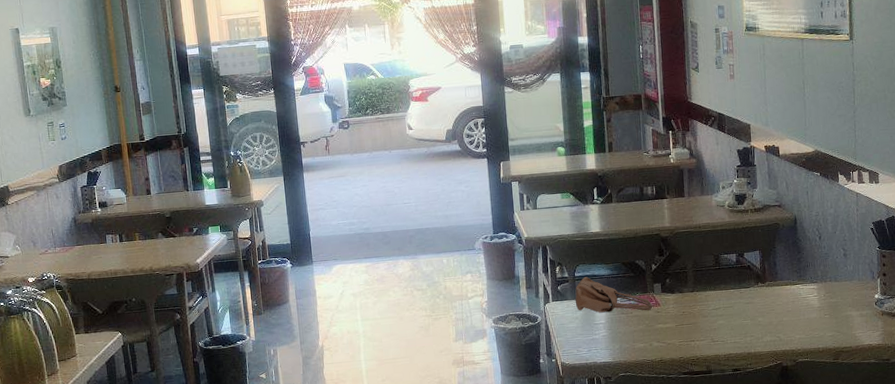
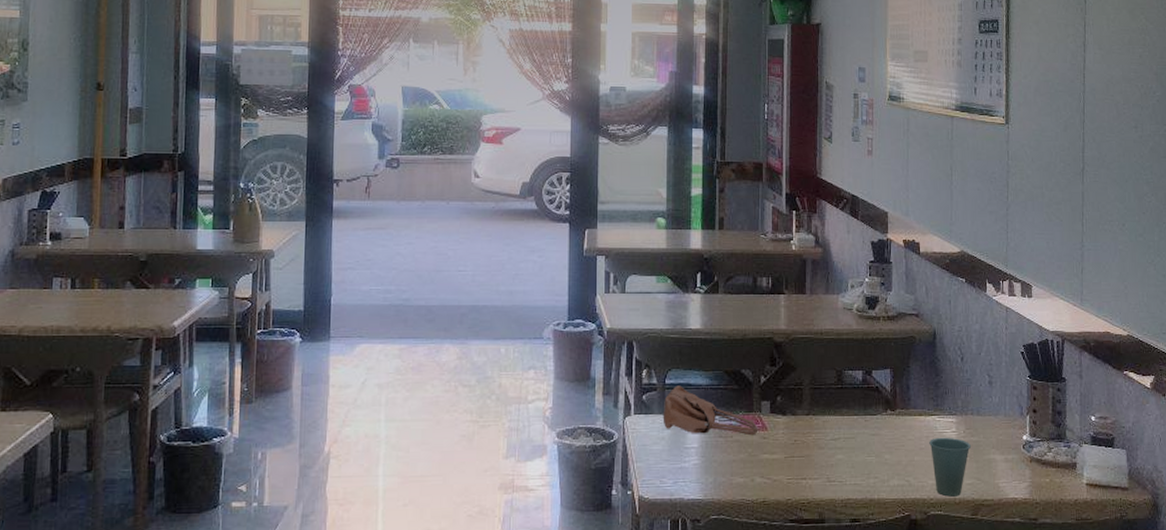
cup: none [795,300,831,347] -> present [929,437,971,497]

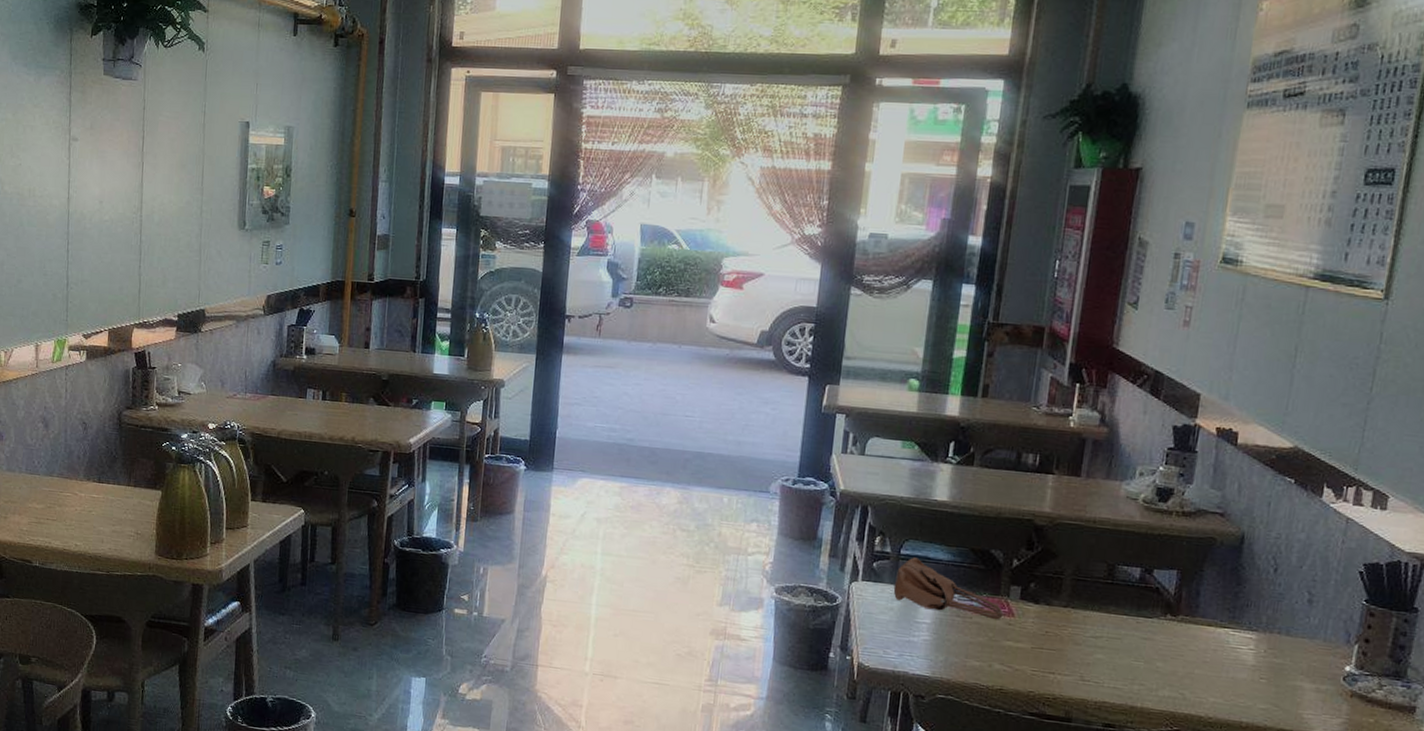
cup: present [929,437,971,497] -> none [1216,652,1272,720]

